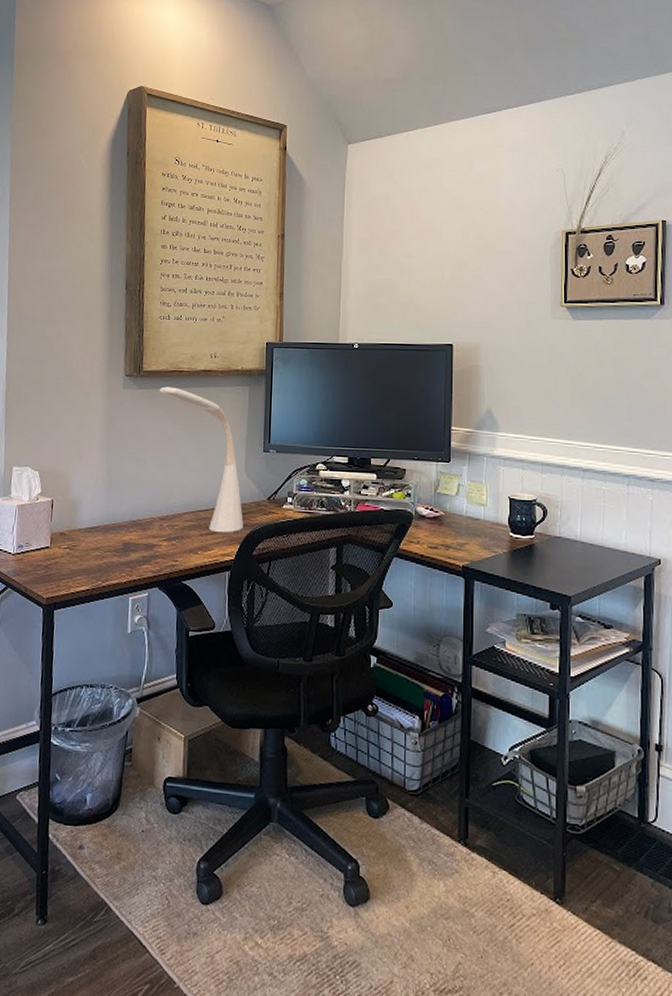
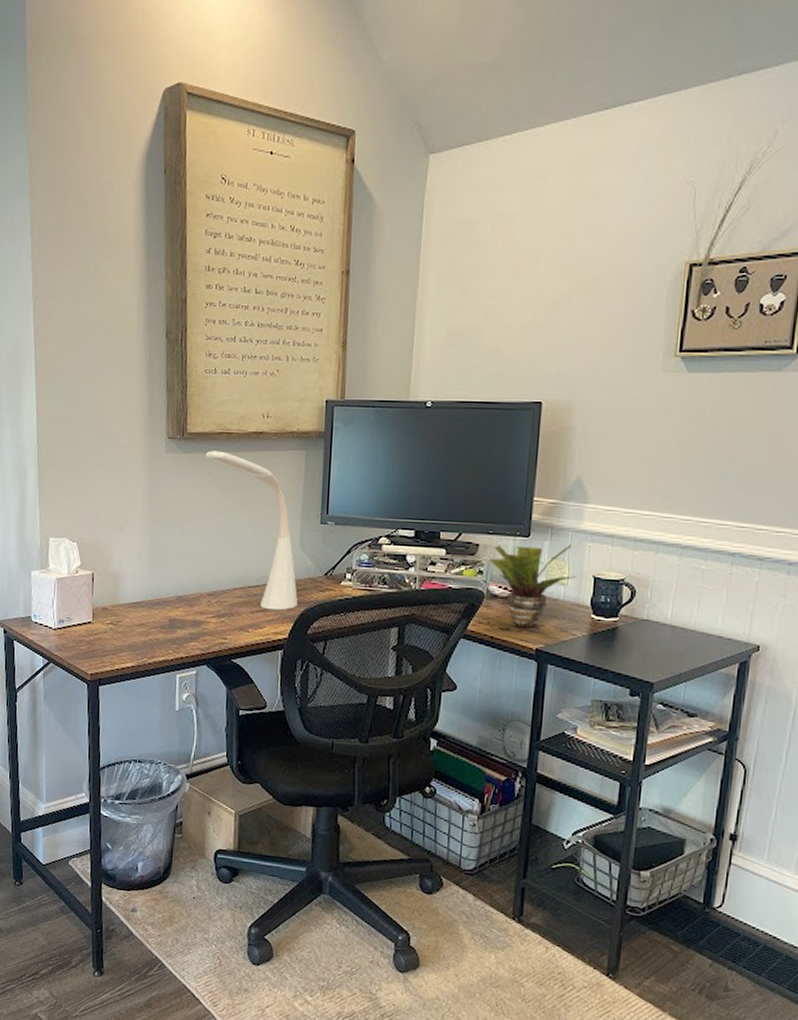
potted plant: none [415,468,494,547] -> present [488,544,577,628]

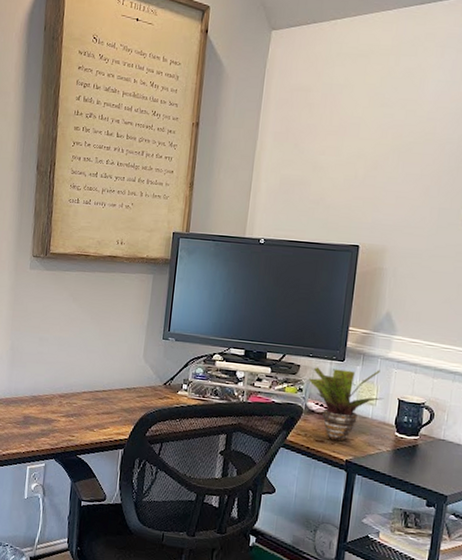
desk lamp: present [205,450,298,611] -> none [64,269,139,414]

